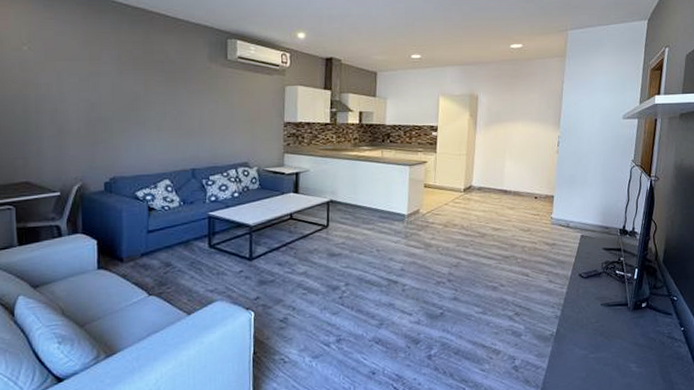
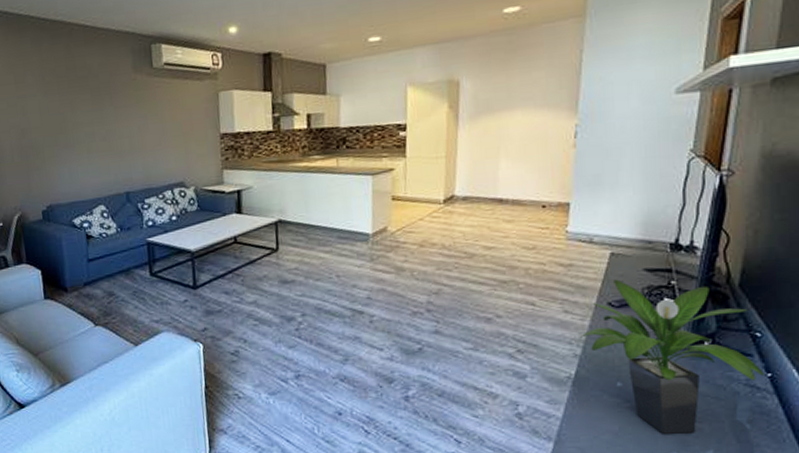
potted plant: none [559,256,680,378] -> present [579,279,765,434]

